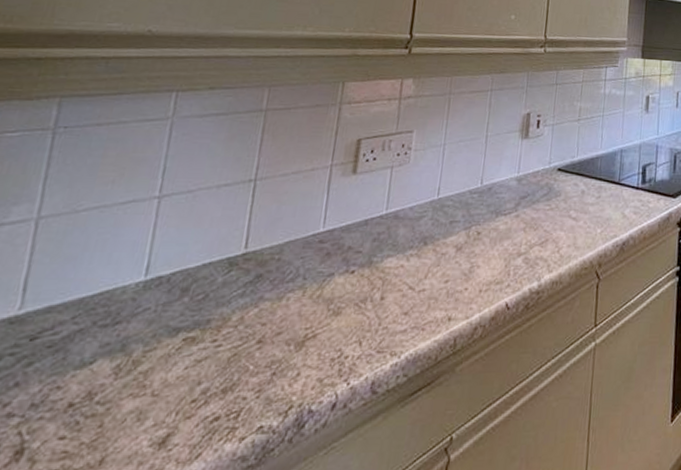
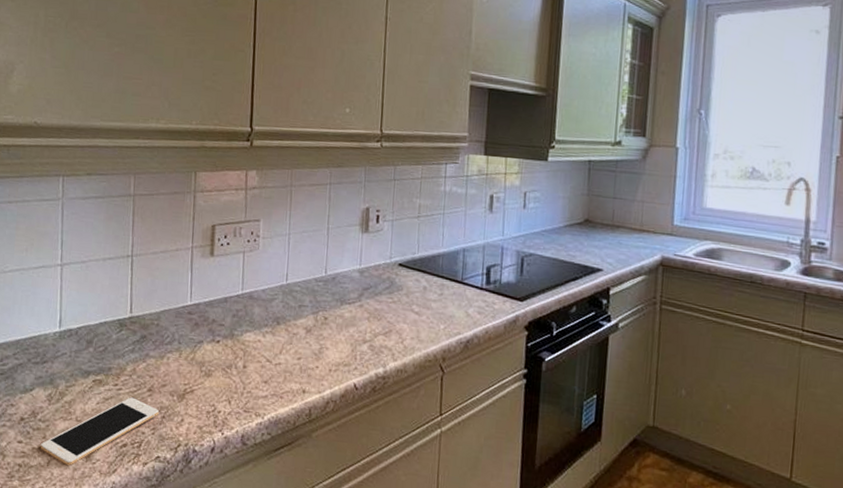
cell phone: none [92,354,269,459] -> present [40,397,159,465]

